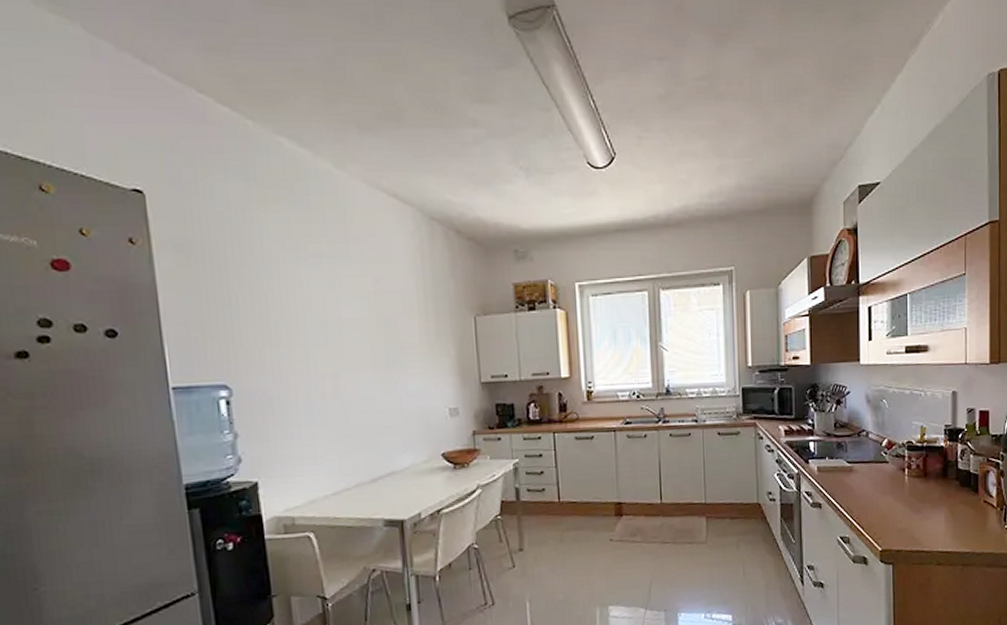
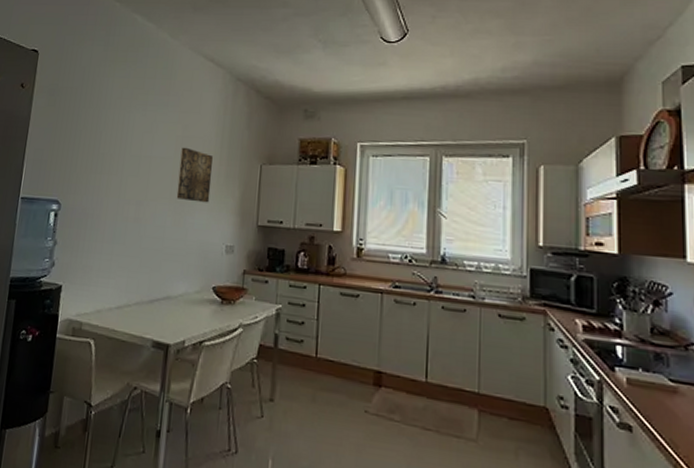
wall art: none [377,304,422,366] -> present [176,147,213,203]

